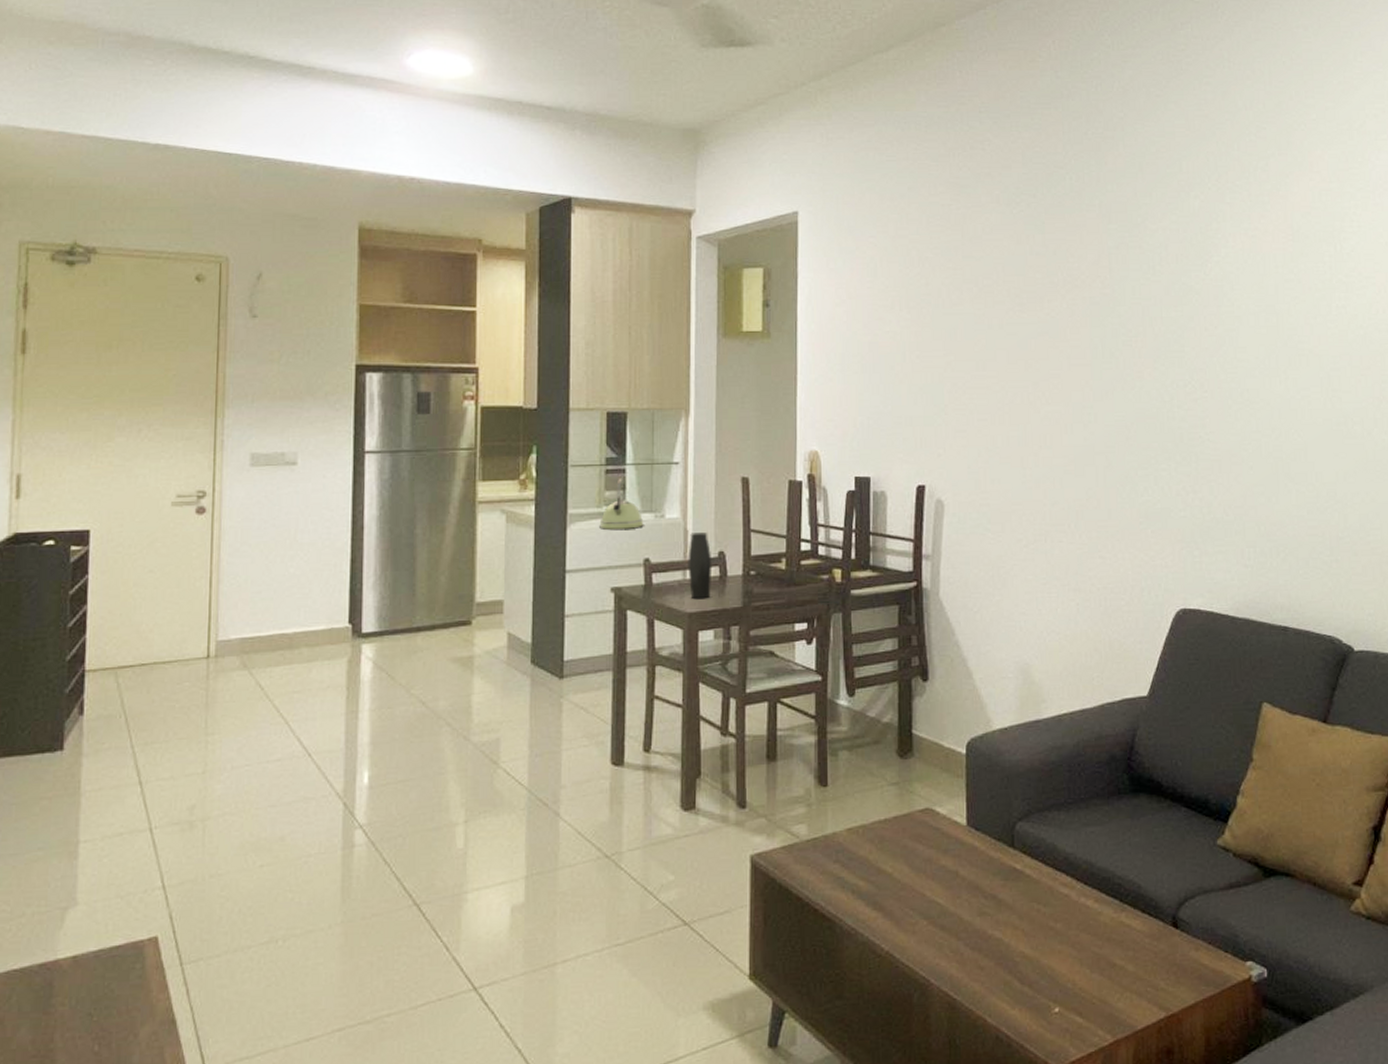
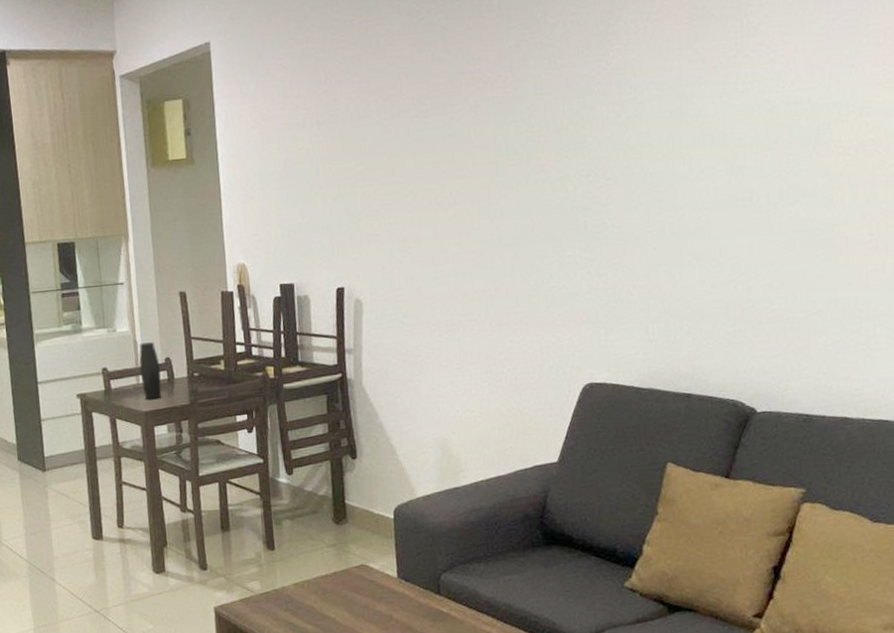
kettle: present [599,478,644,531] -> none [61,300,99,346]

